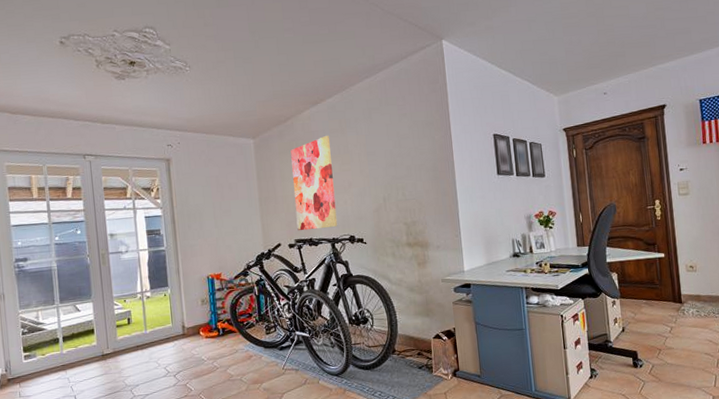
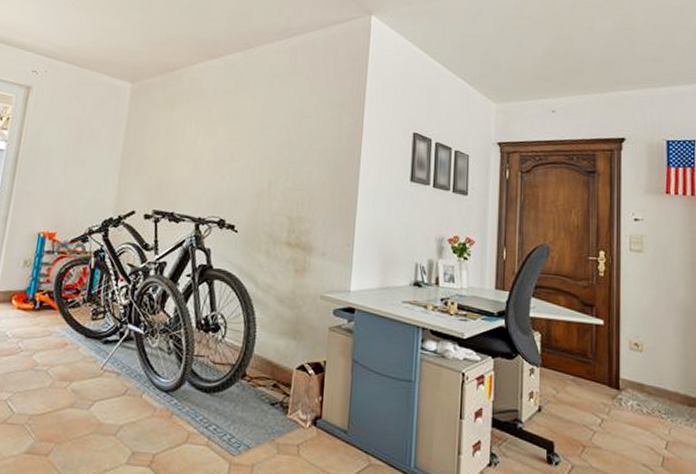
wall art: present [290,135,338,231] -> none [159,95,220,205]

